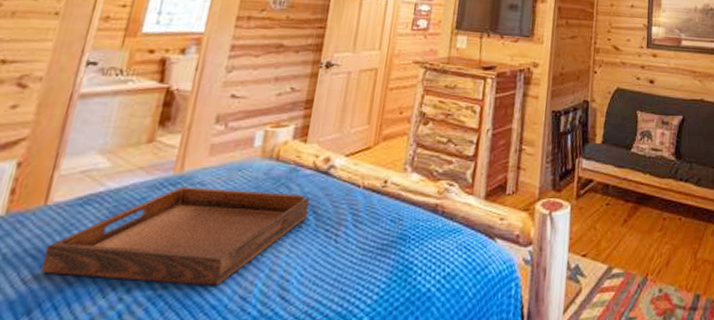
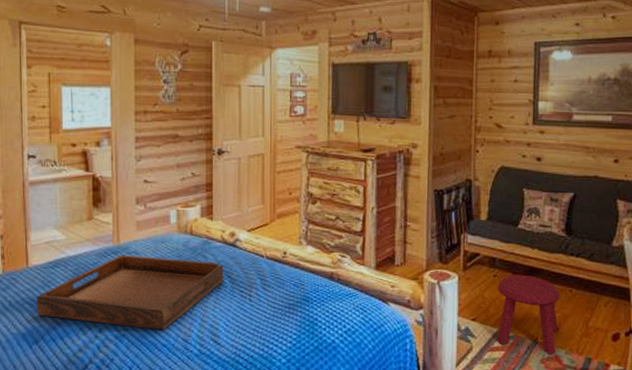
stool: none [607,203,670,294] -> present [497,275,560,355]

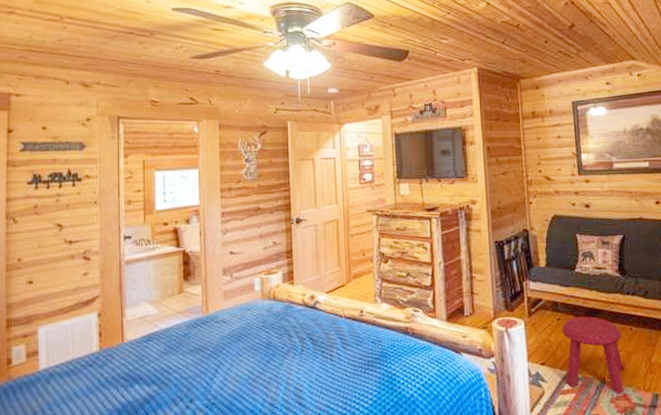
serving tray: present [37,254,224,330] -> none [131,324,306,396]

